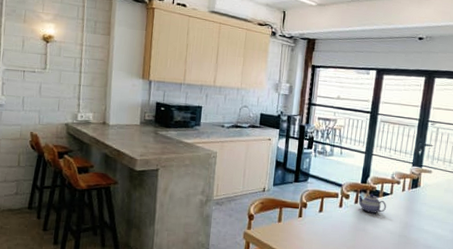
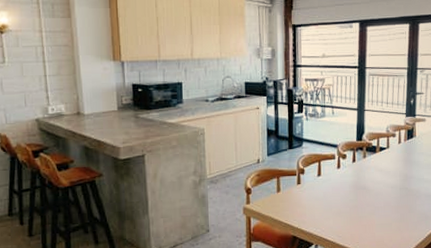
teapot: present [358,194,386,213] -> none [355,150,384,170]

